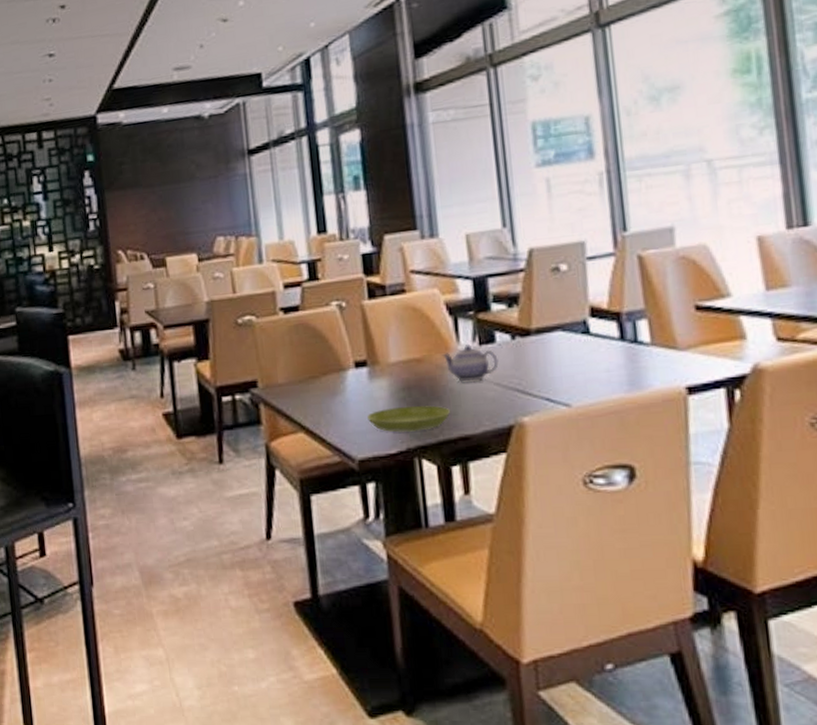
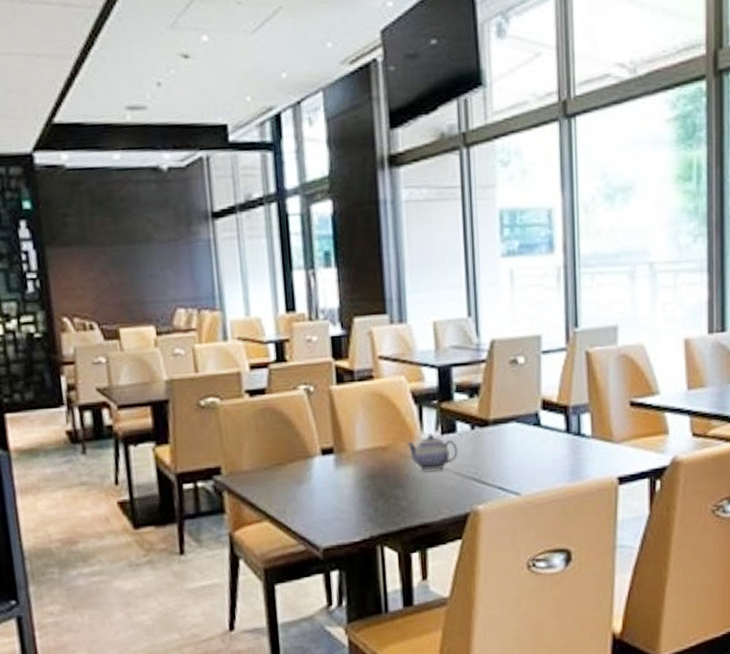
saucer: present [367,405,450,432] -> none [333,494,412,521]

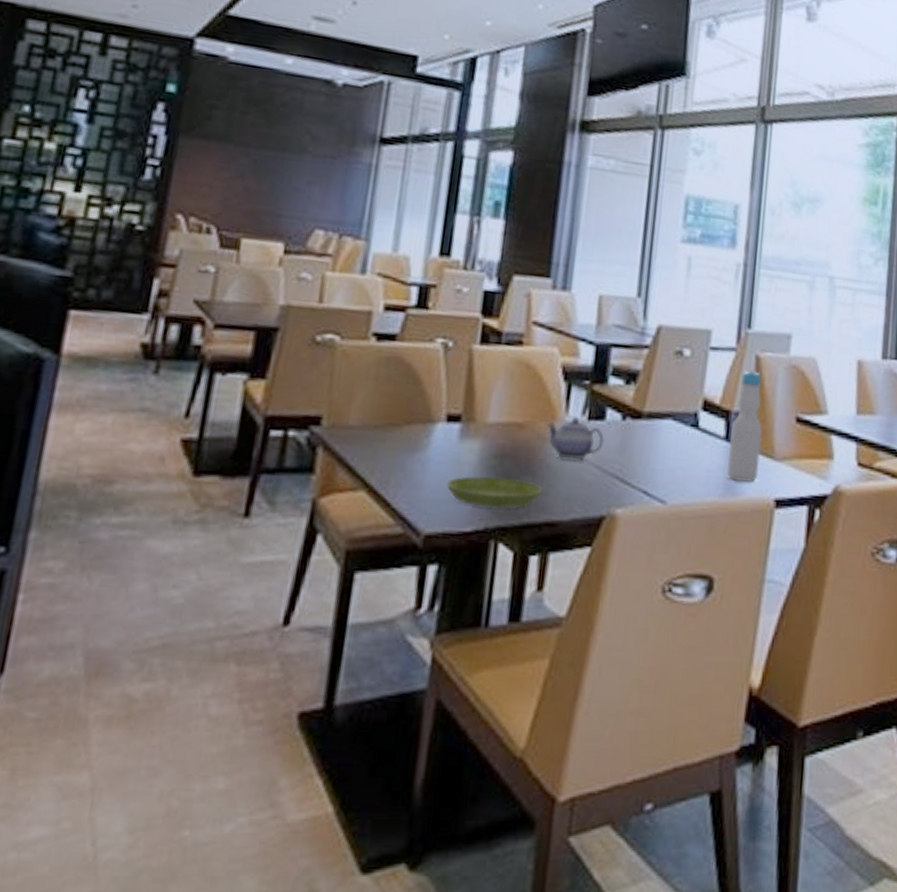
saucer: none [333,494,412,521] -> present [447,476,542,509]
bottle: none [571,365,600,468] -> present [727,369,763,482]

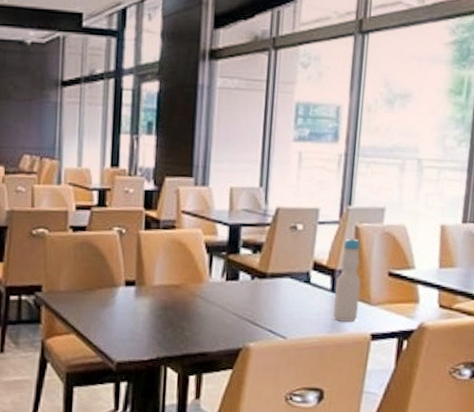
saucer: present [447,476,542,509] -> none [129,323,195,344]
teapot: present [546,417,604,461] -> none [195,279,239,310]

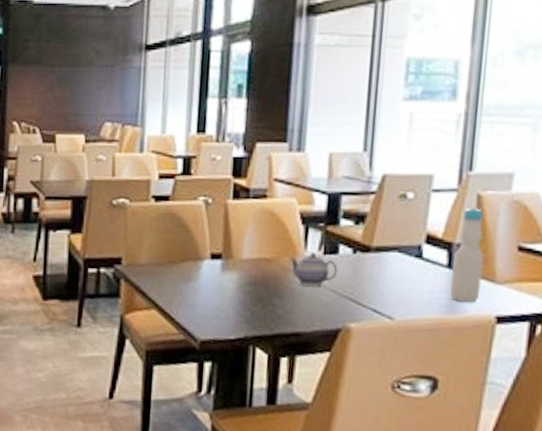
teapot: none [195,279,239,310] -> present [289,252,338,286]

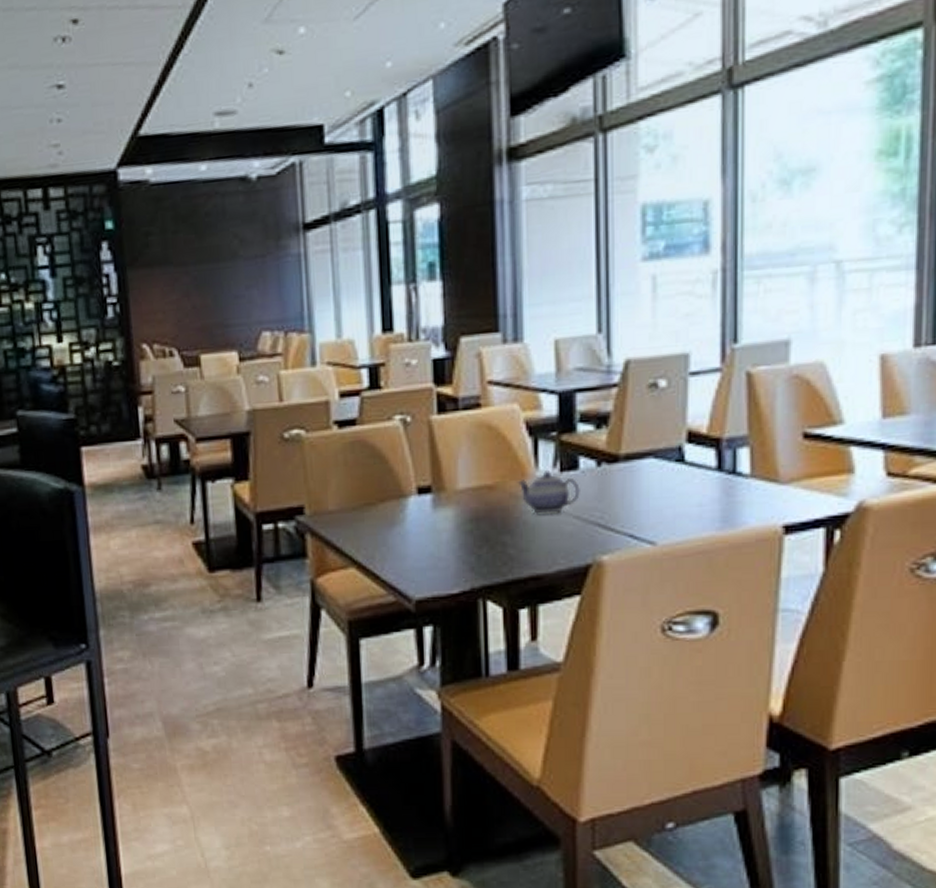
bottle: present [450,206,484,302] -> none [724,388,761,513]

